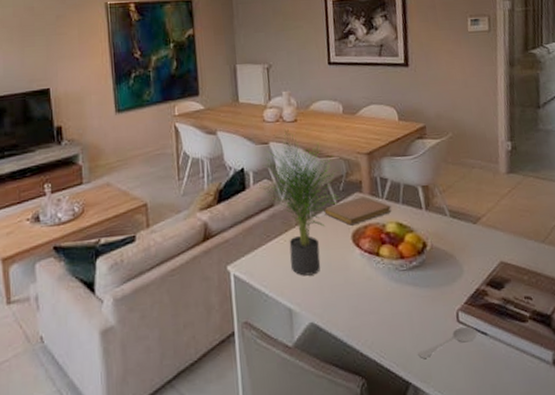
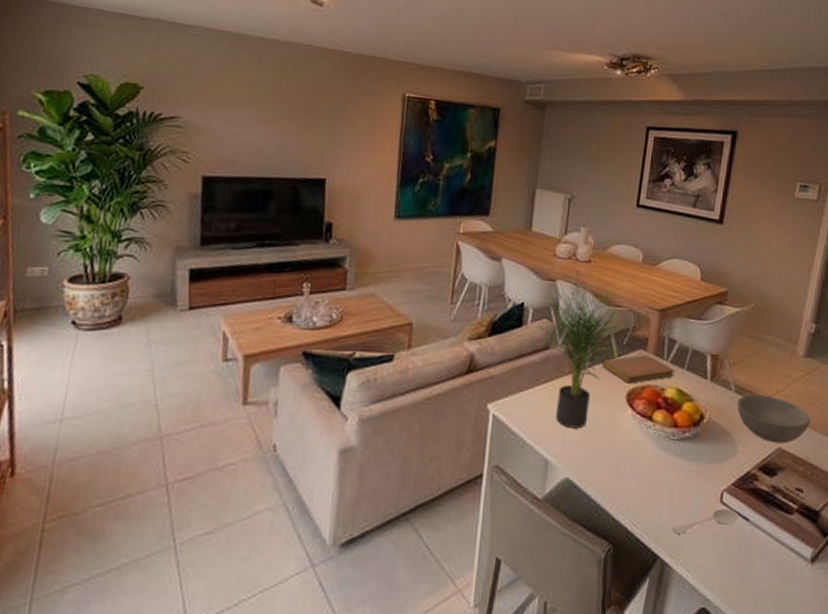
bowl: none [453,215,526,258] -> present [737,395,811,444]

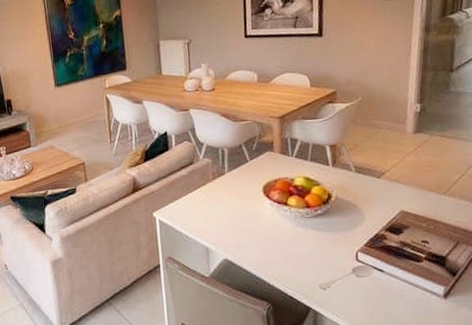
potted plant: present [534,268,623,429] -> none [178,96,252,221]
notebook: present [602,355,674,384] -> none [238,155,300,180]
bowl: present [737,395,811,444] -> none [358,170,428,208]

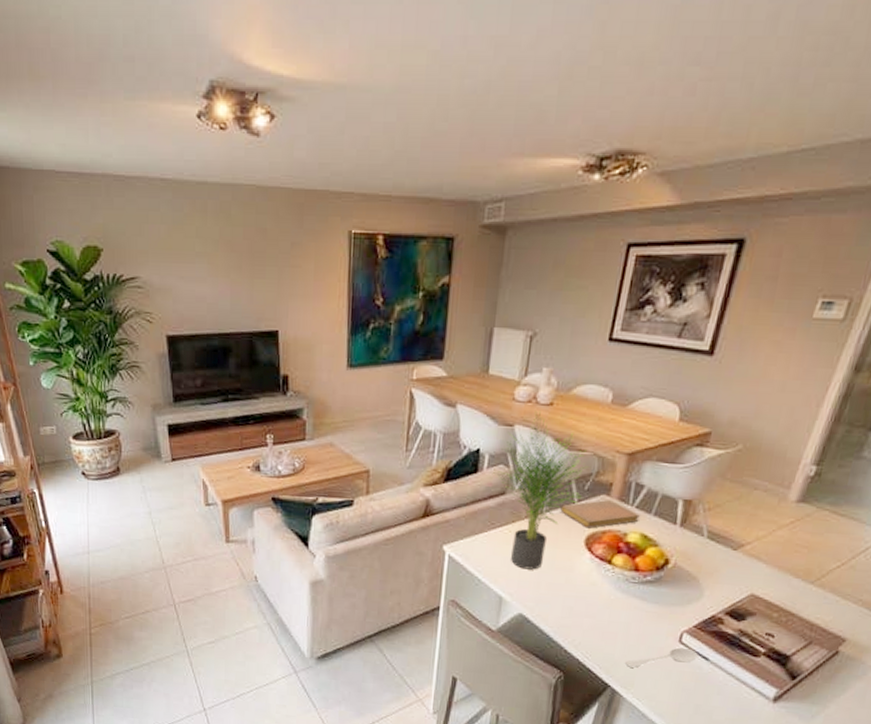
potted plant: none [178,96,252,221] -> present [490,411,586,570]
notebook: none [238,155,300,180] -> present [560,500,640,529]

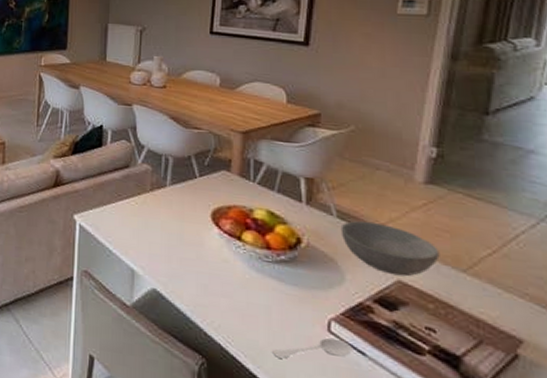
potted plant: present [490,411,586,570] -> none [114,93,203,243]
notebook: present [560,500,640,529] -> none [183,175,263,204]
bowl: none [708,541,795,590] -> present [340,221,440,277]

